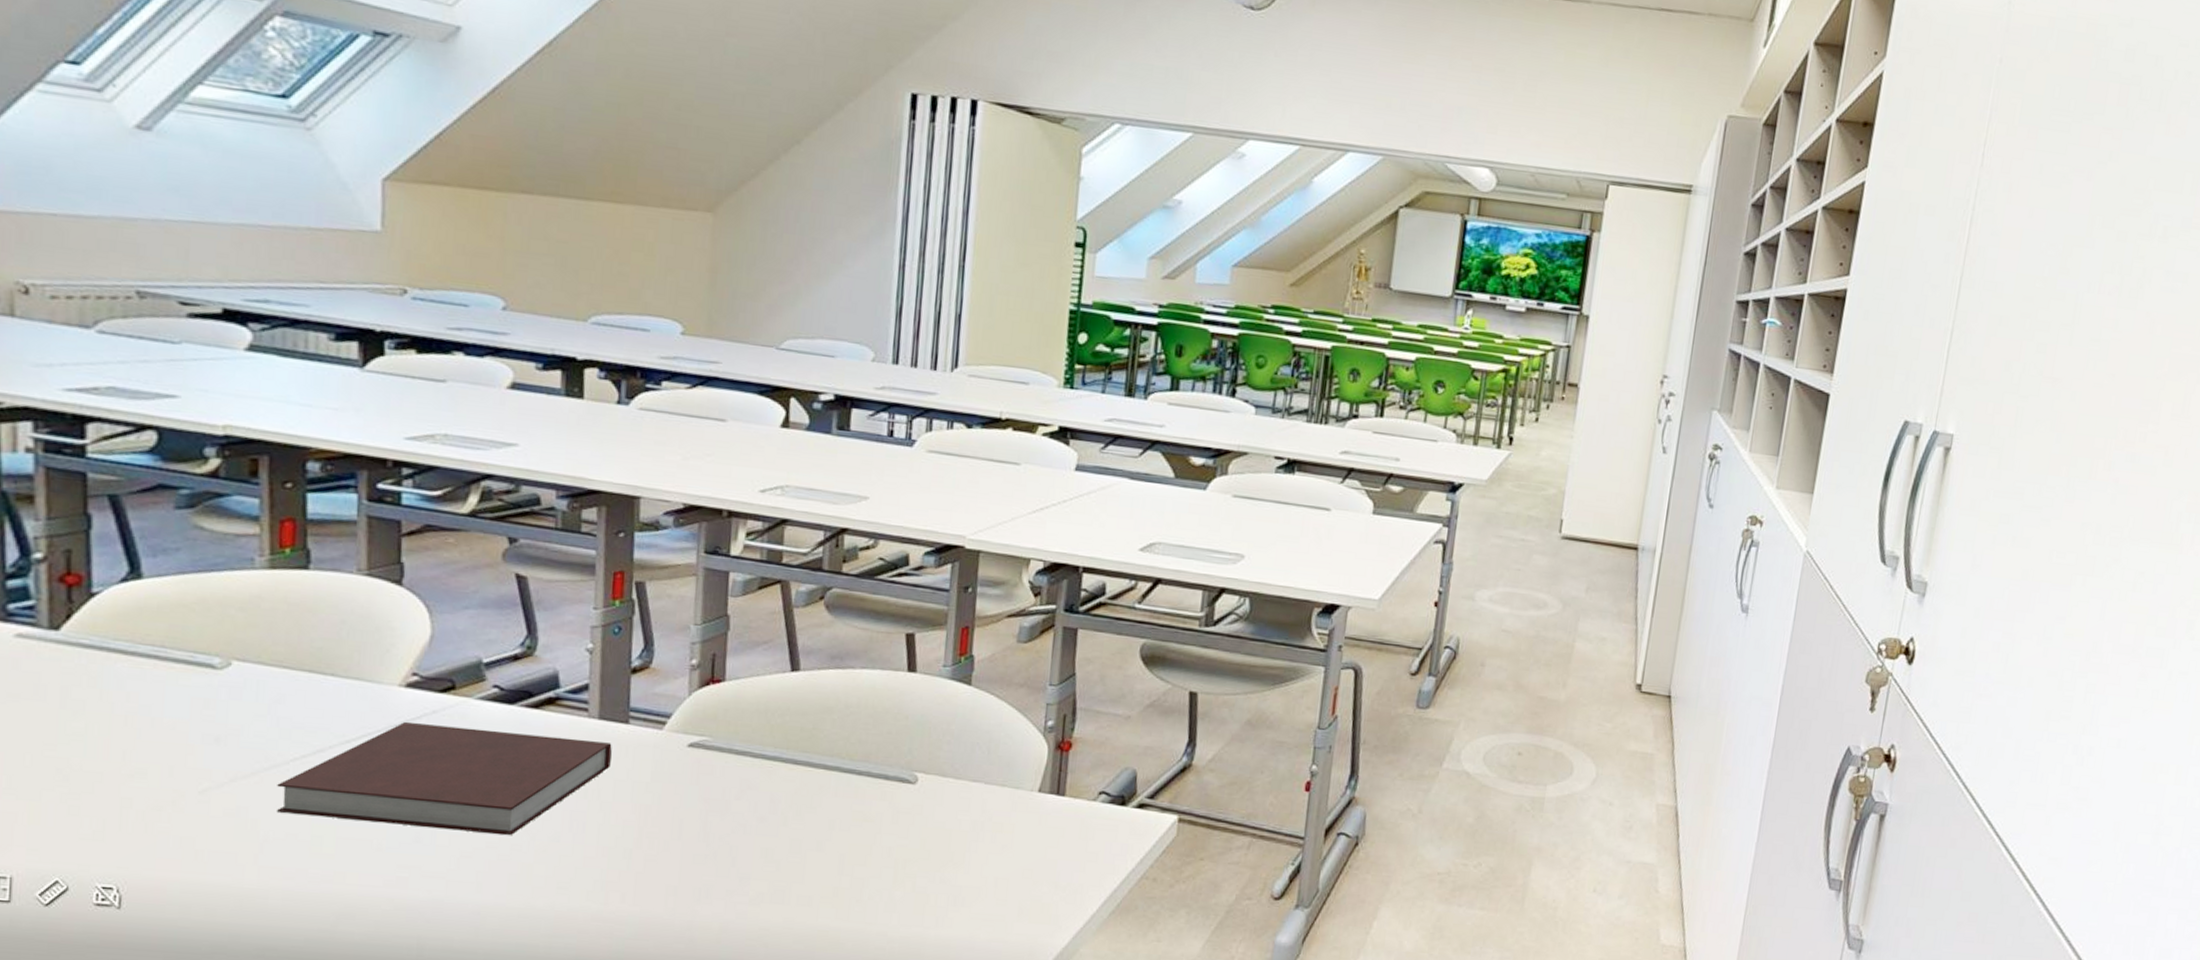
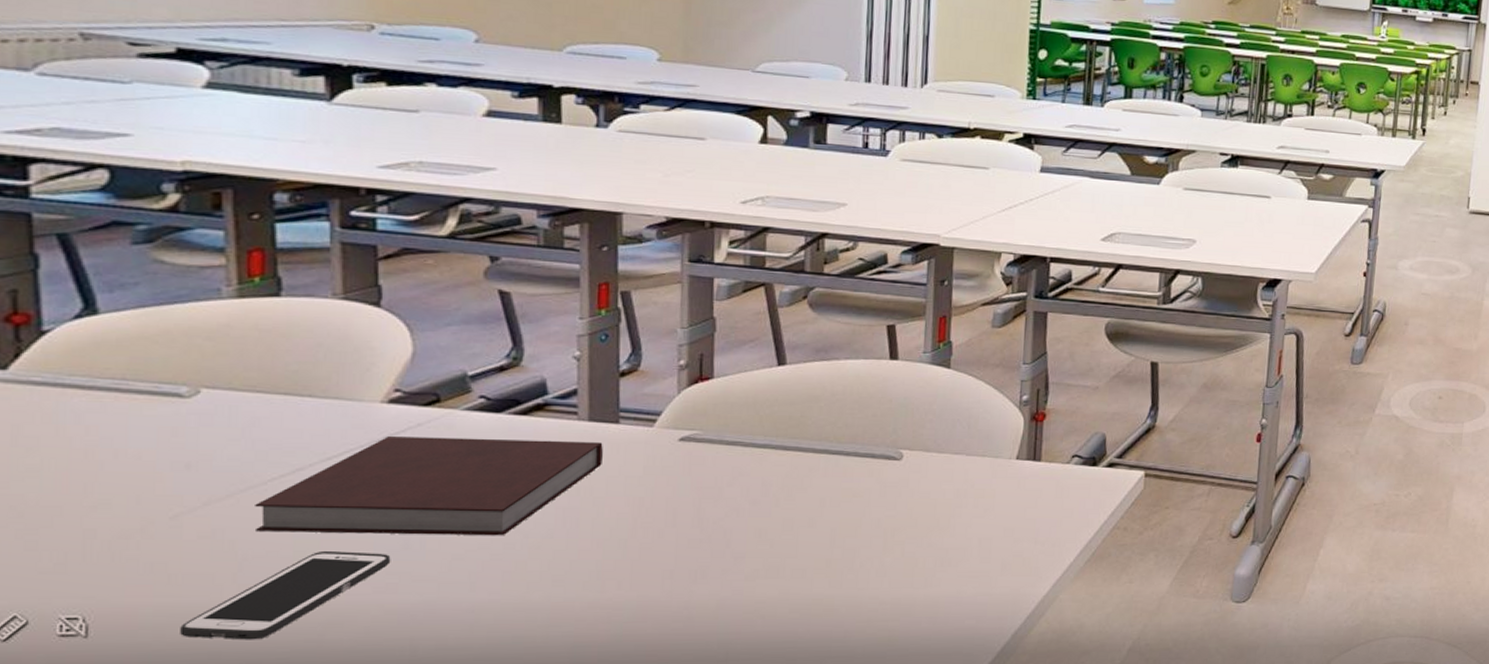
cell phone: none [204,838,403,926] -> present [180,551,391,640]

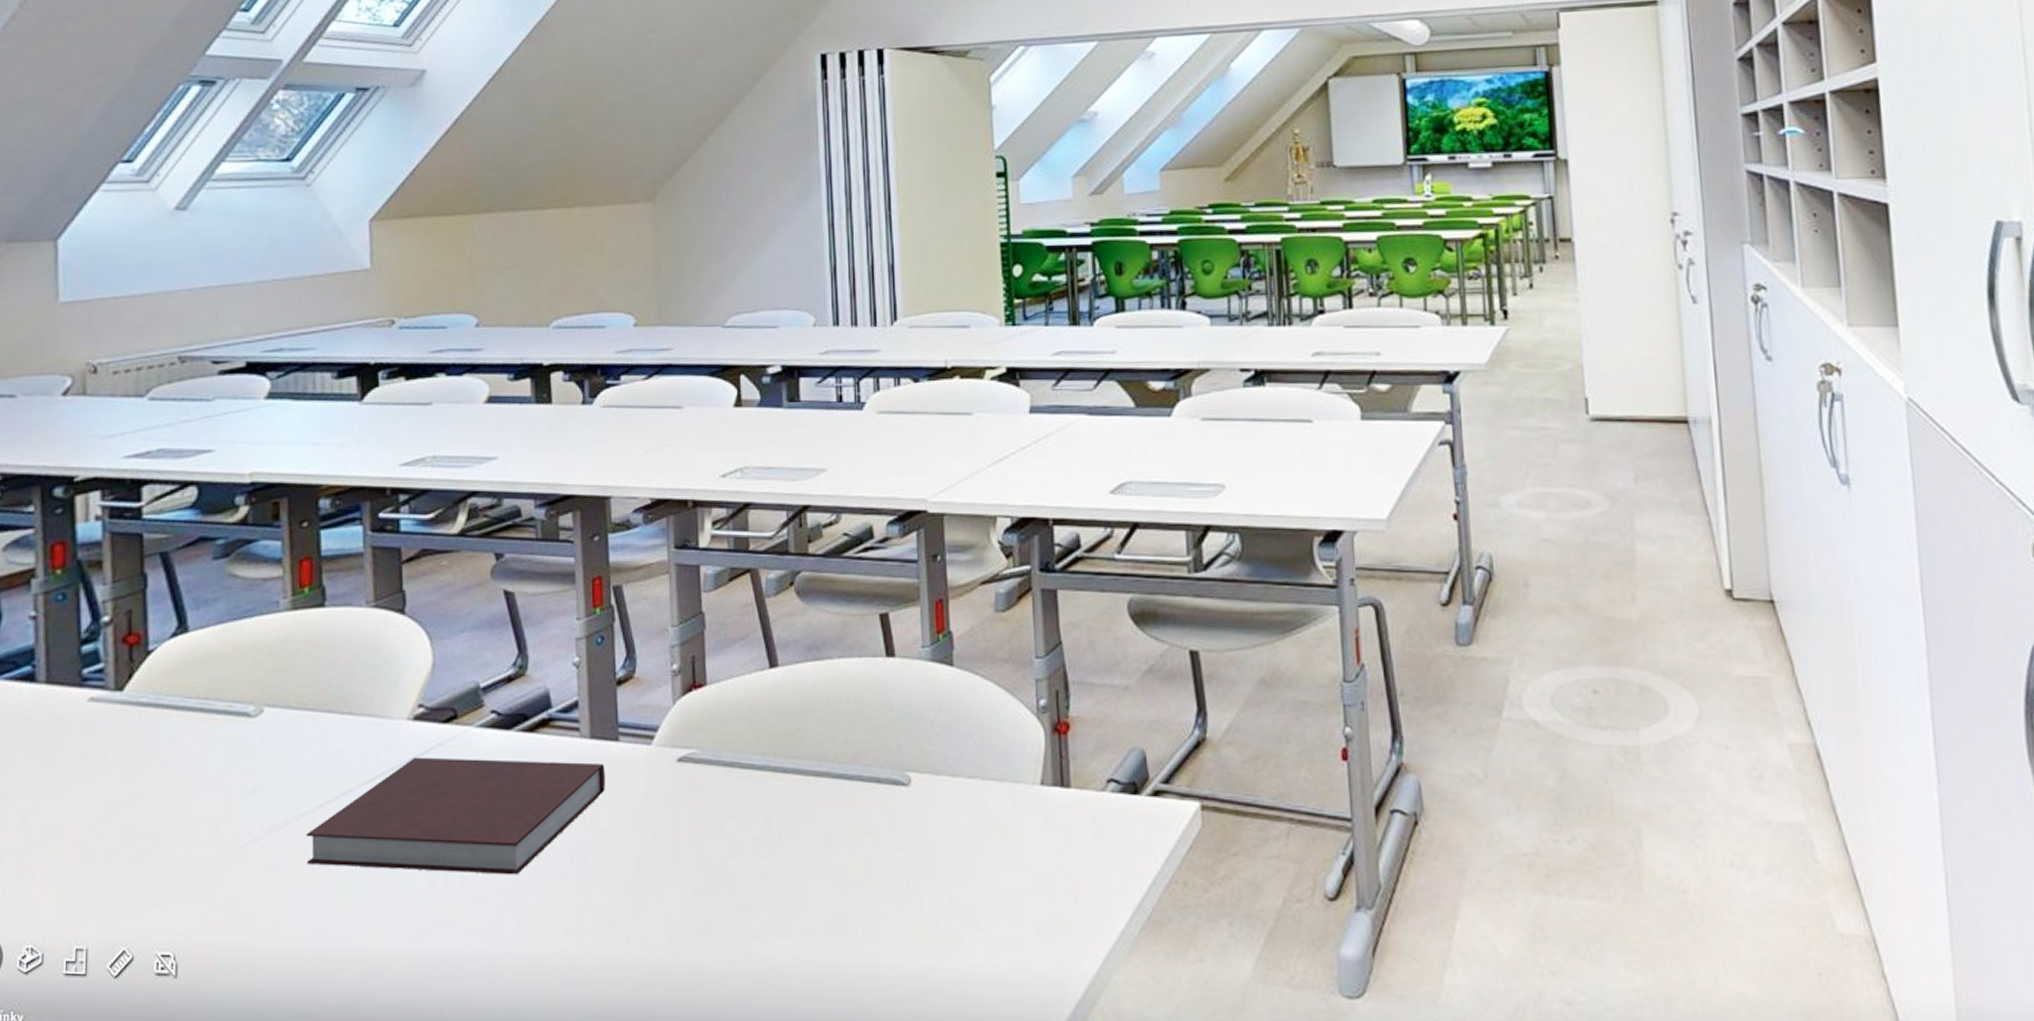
cell phone: present [180,551,391,640] -> none [248,889,419,989]

